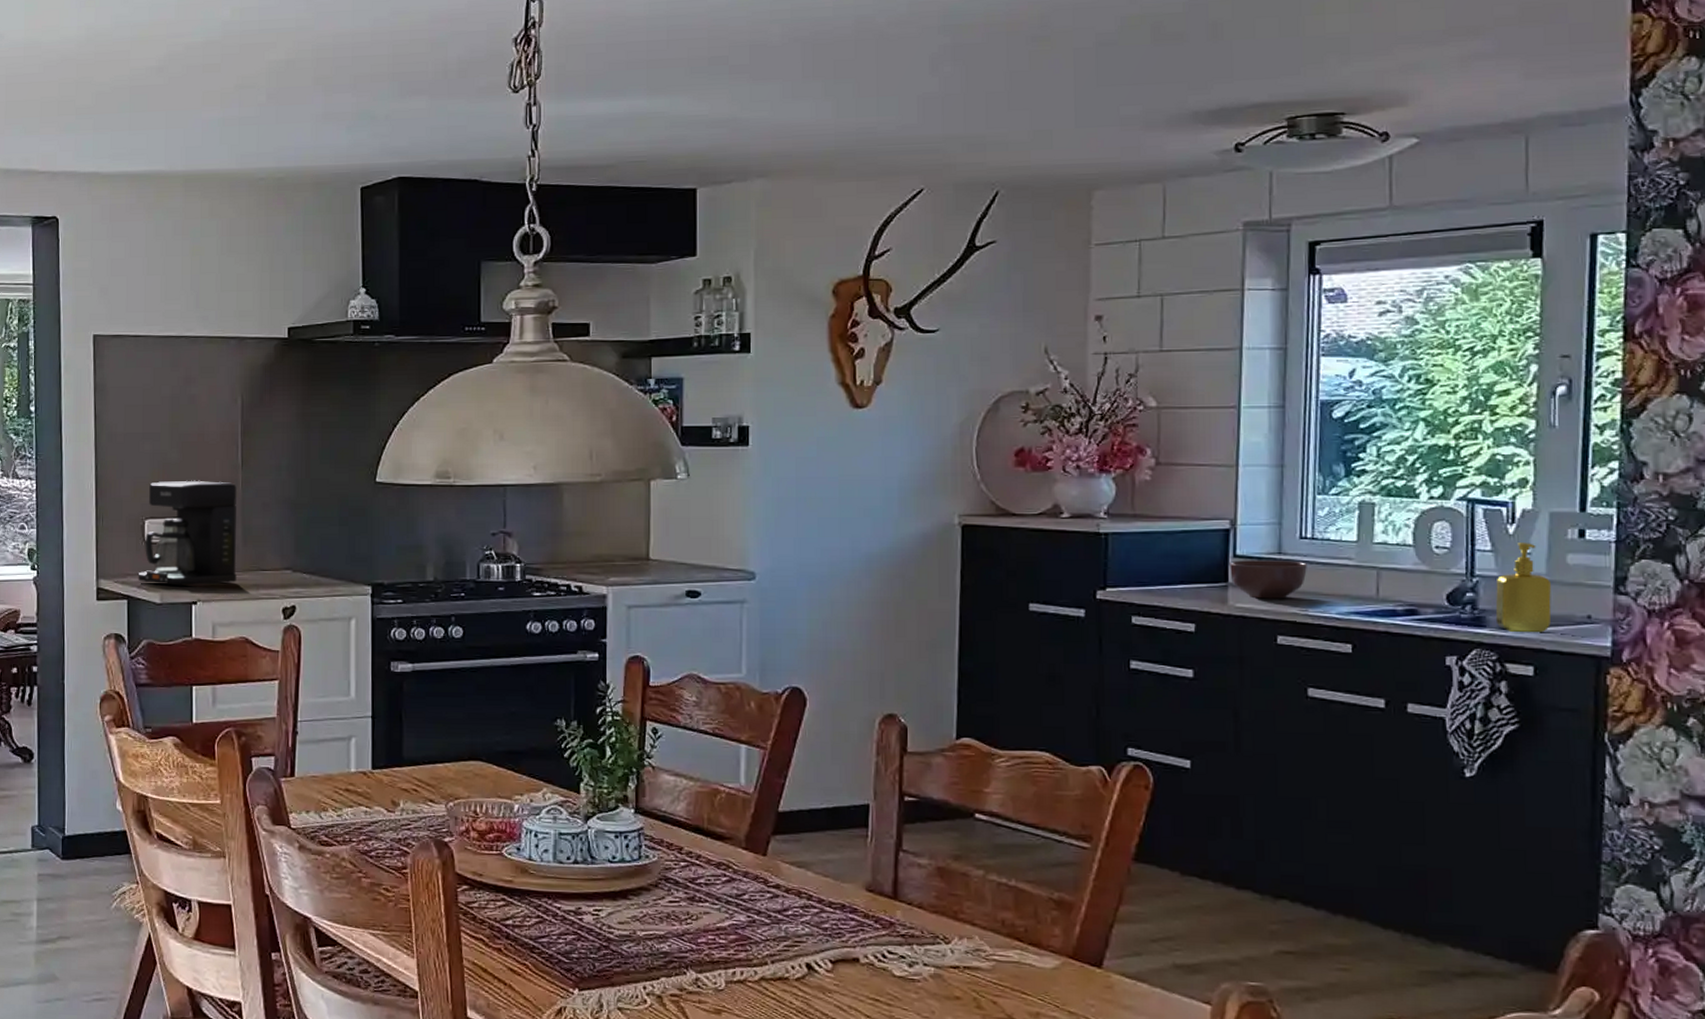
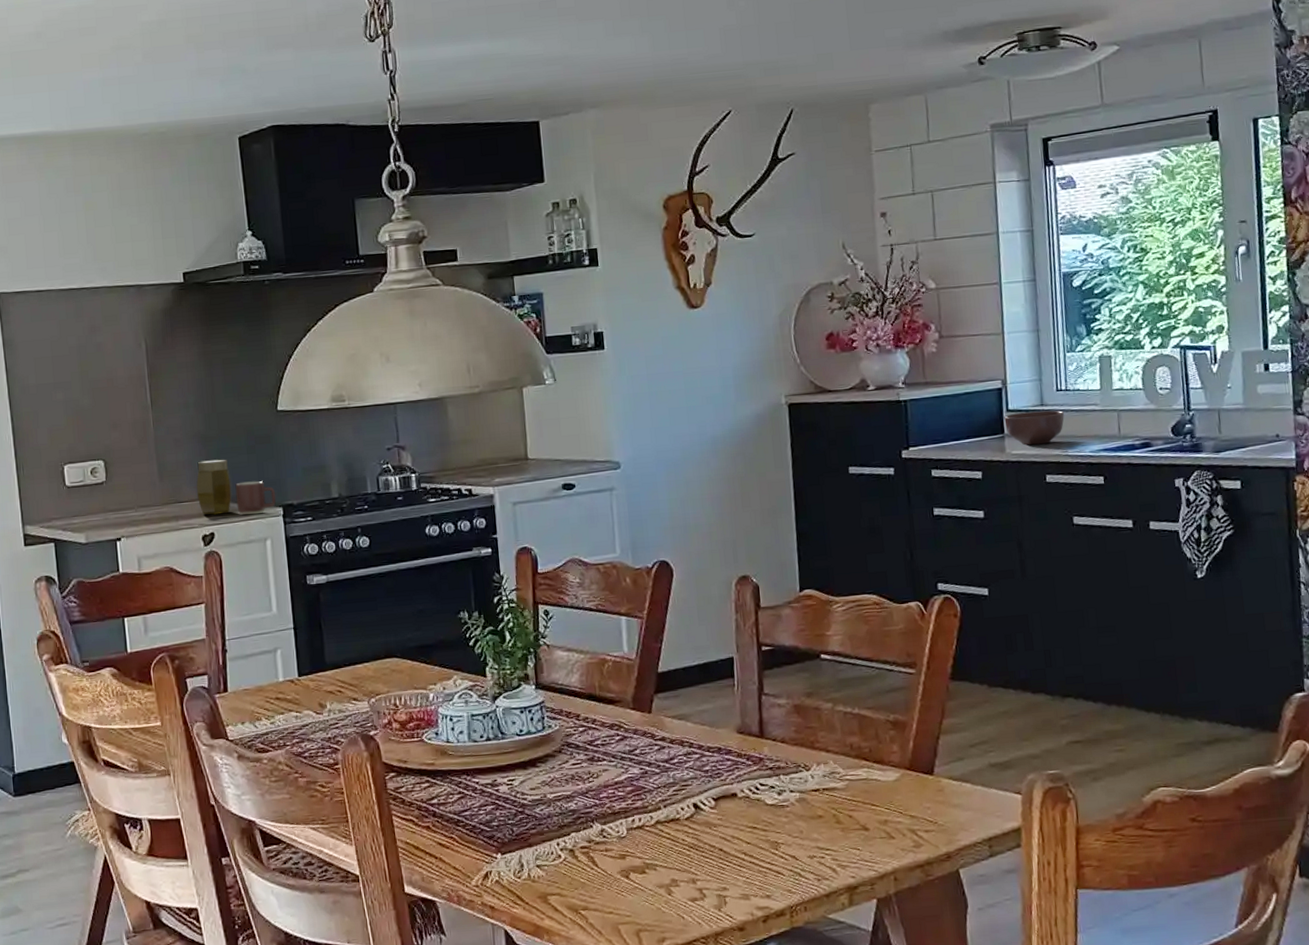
coffee maker: present [138,481,238,587] -> none [62,422,157,526]
jar: none [282,528,320,587] -> present [196,459,233,515]
mug: none [322,555,365,591] -> present [235,480,276,515]
soap dispenser: present [1495,543,1552,633] -> none [1207,378,1250,455]

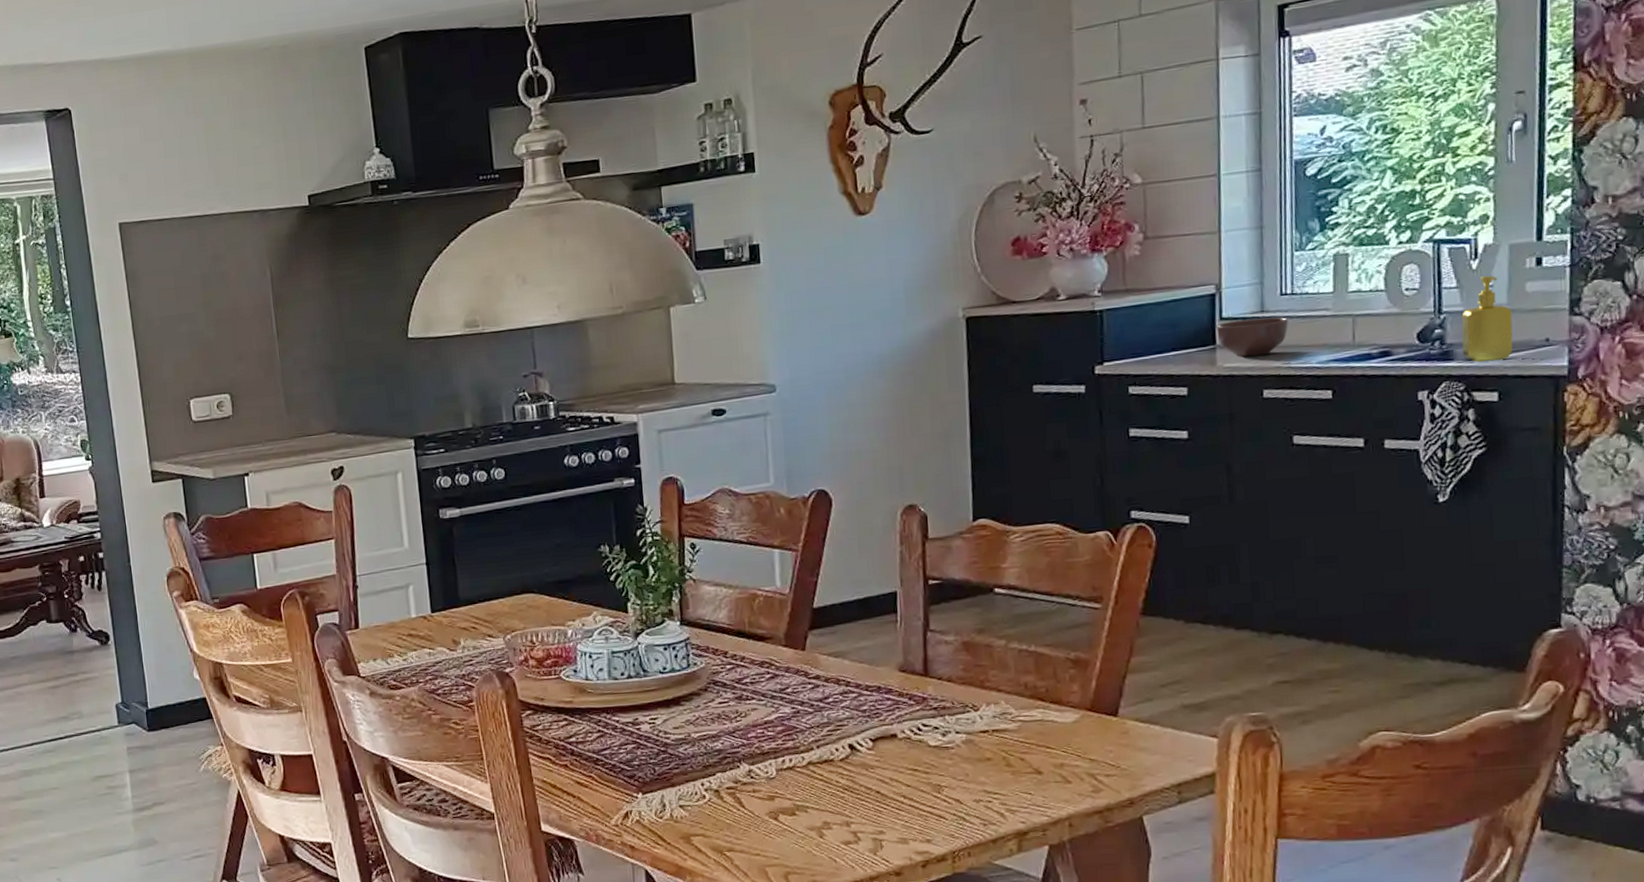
jar: present [196,459,233,515] -> none [325,390,363,448]
mug: present [235,480,276,515] -> none [364,412,407,448]
soap dispenser: none [1207,378,1250,455] -> present [1461,275,1513,363]

